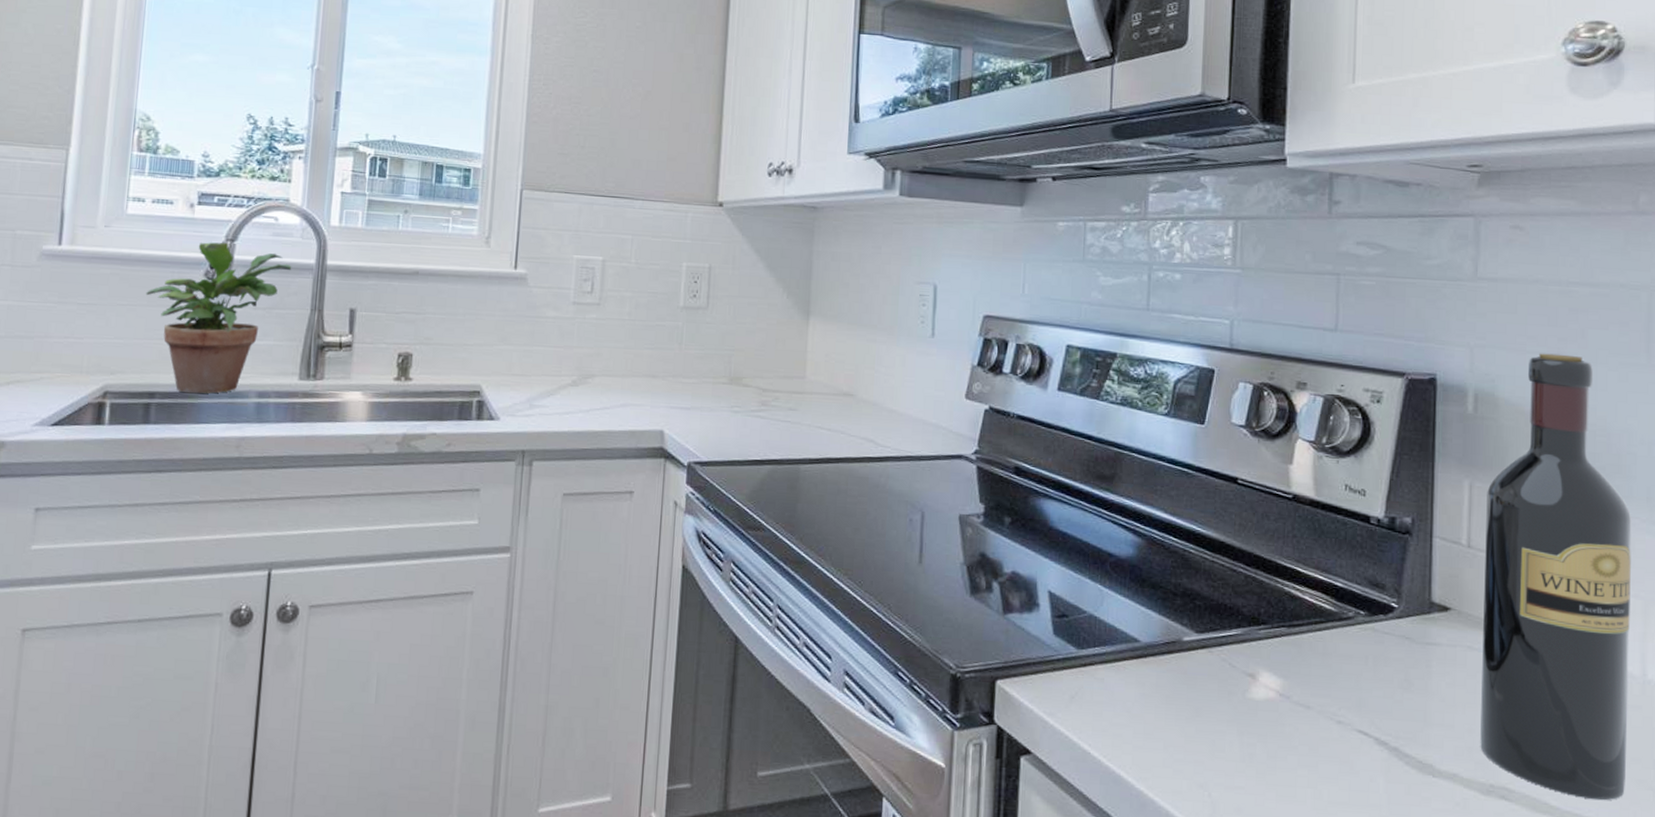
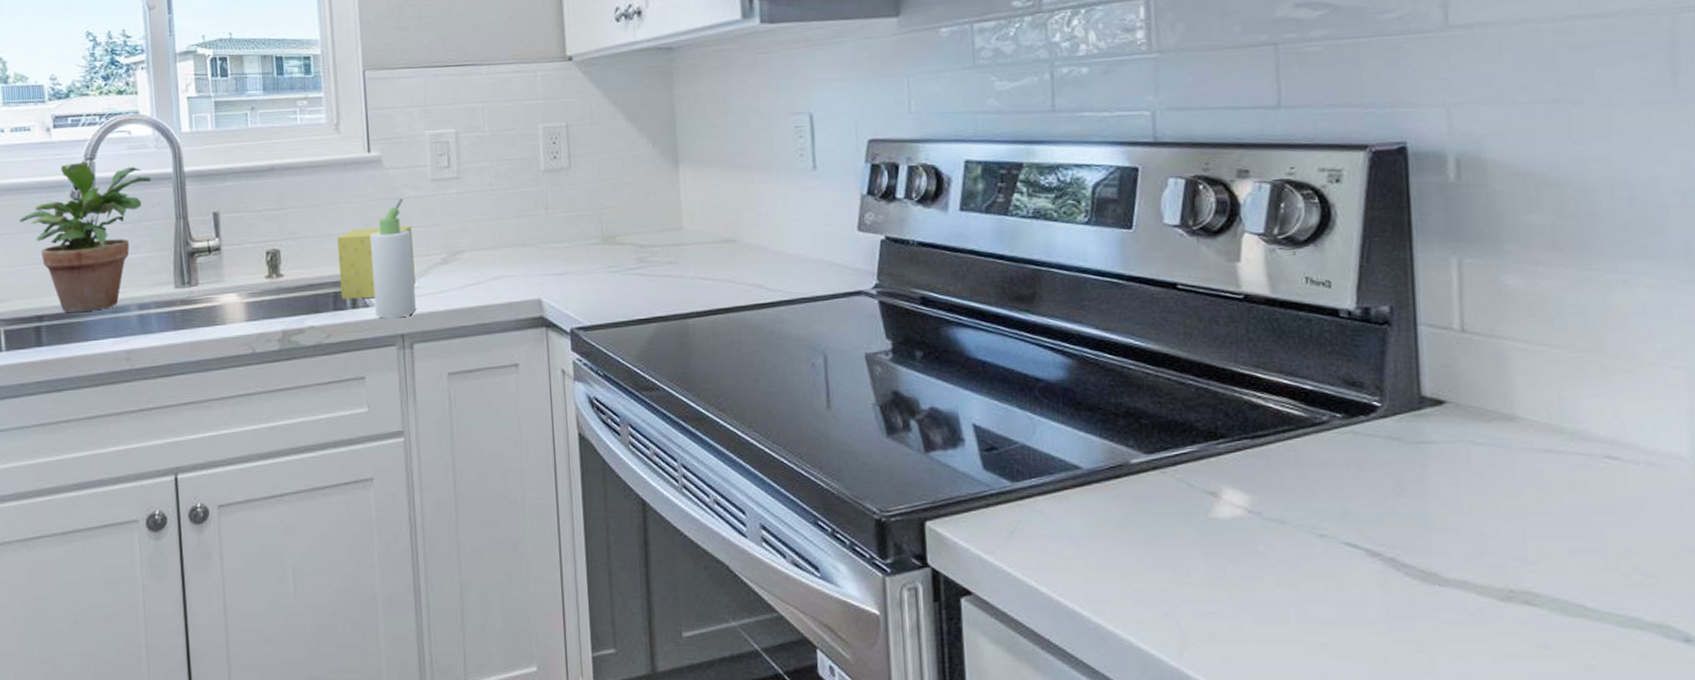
sponge: none [467,342,547,411] -> present [337,226,416,300]
bottle: none [500,317,546,434] -> present [369,198,416,319]
wine bottle: present [1480,353,1632,801] -> none [1480,101,1679,598]

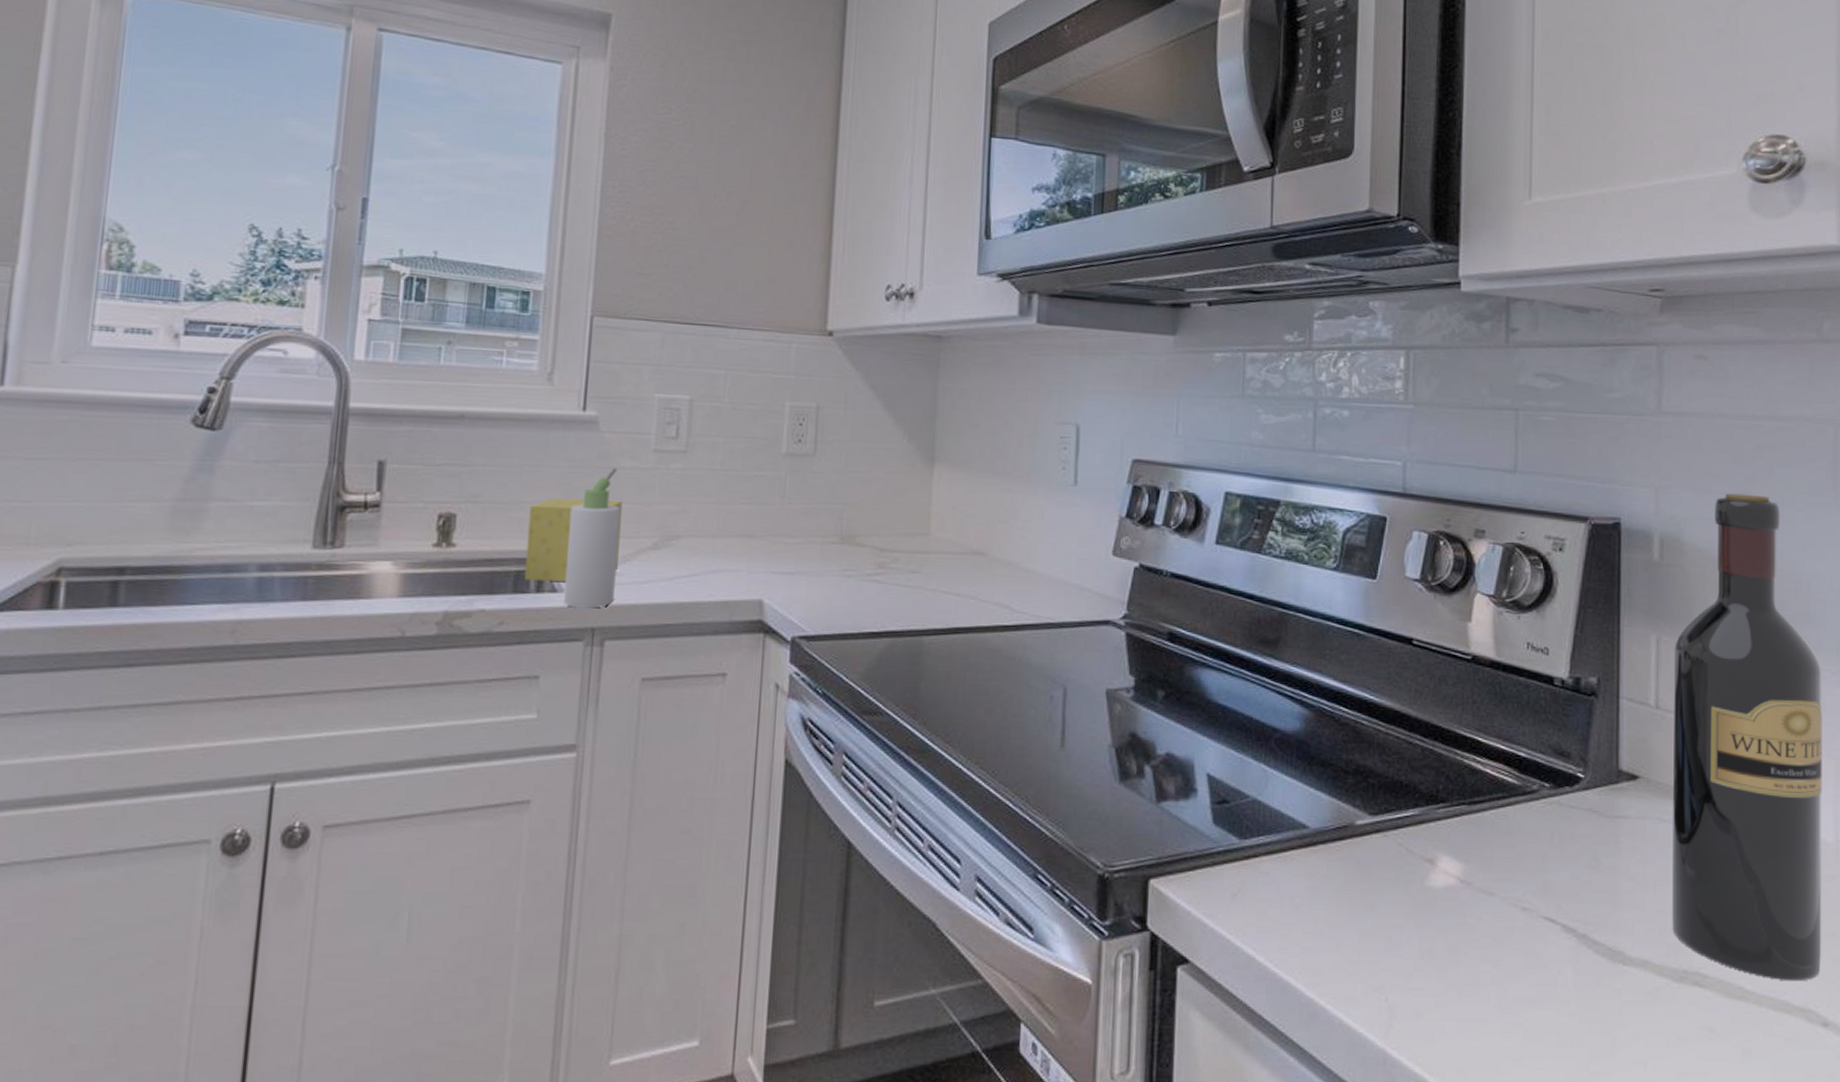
potted plant: present [19,161,152,313] -> none [114,381,305,568]
wine bottle: none [1480,101,1679,598] -> present [1672,493,1822,982]

